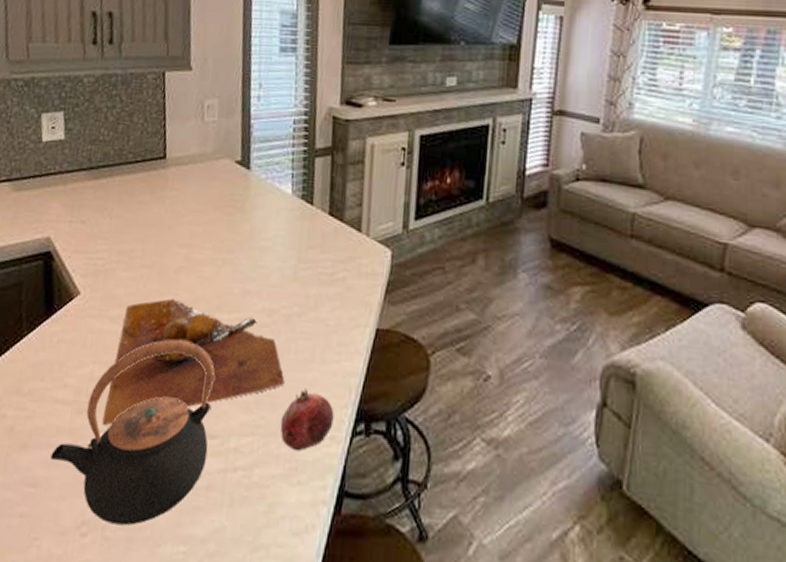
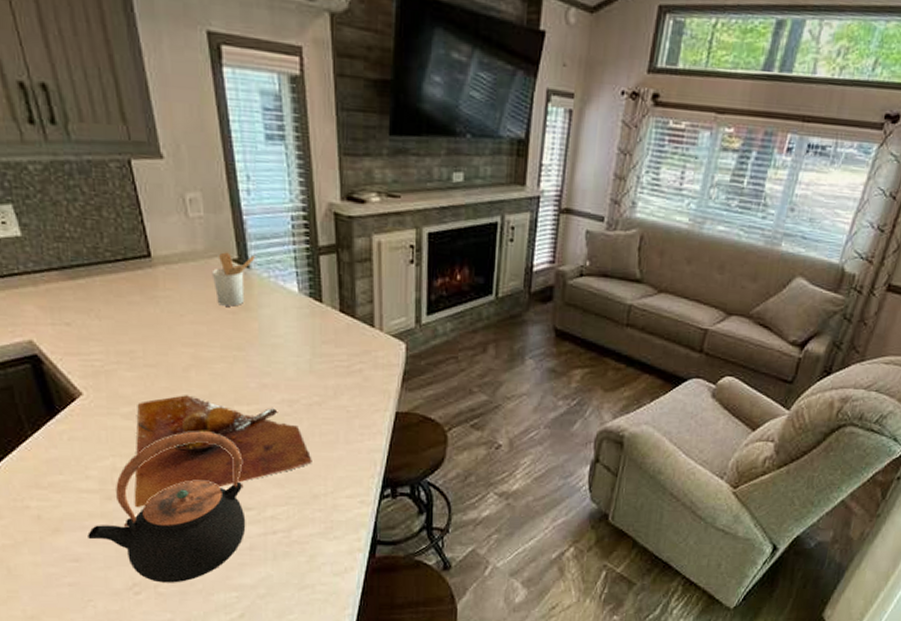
utensil holder: none [215,154,257,208] -> present [211,252,255,307]
fruit: present [280,388,334,452] -> none [312,464,362,514]

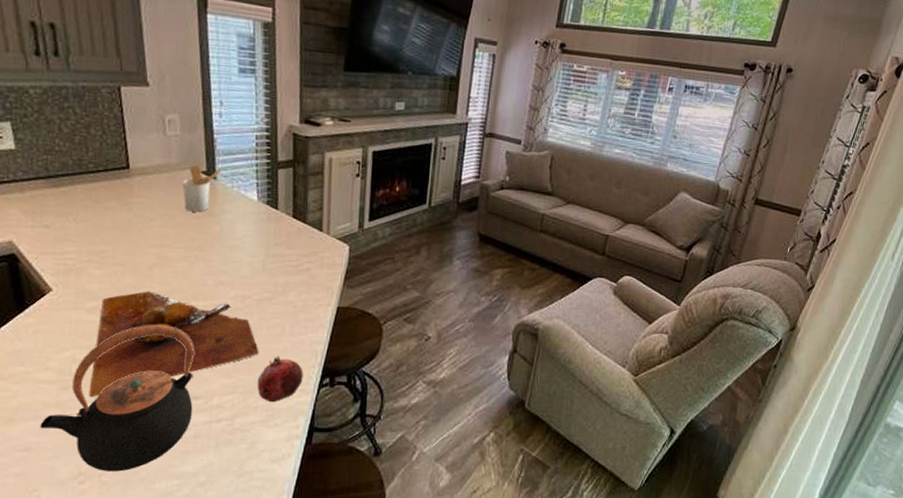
fruit: none [312,464,362,514] -> present [257,355,304,403]

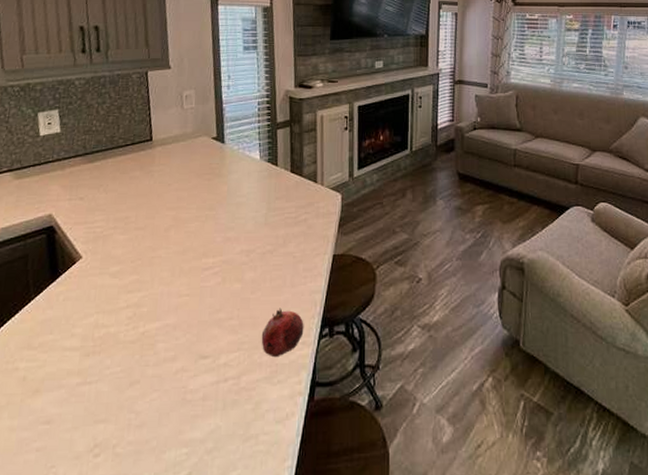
teapot: present [40,324,194,472] -> none [62,284,204,442]
cutting board: present [89,291,259,398] -> none [108,252,263,363]
utensil holder: present [182,165,222,212] -> none [196,132,230,174]

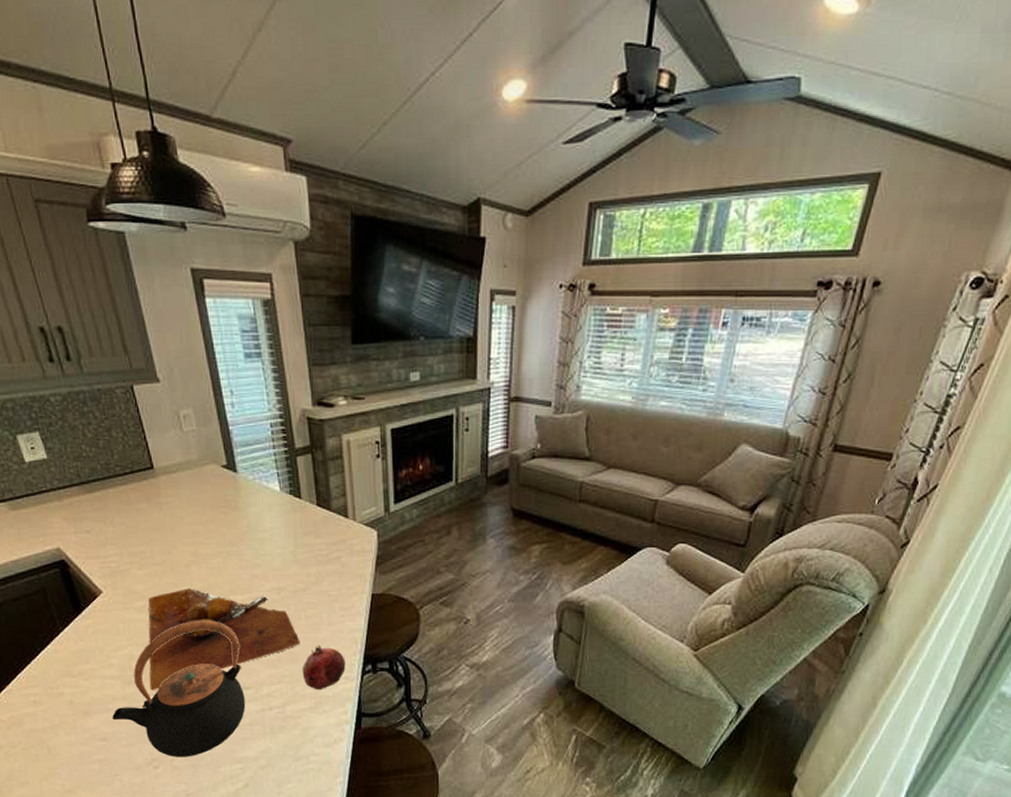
teapot: none [62,284,204,442] -> present [112,620,246,757]
cutting board: none [108,252,263,363] -> present [148,588,300,691]

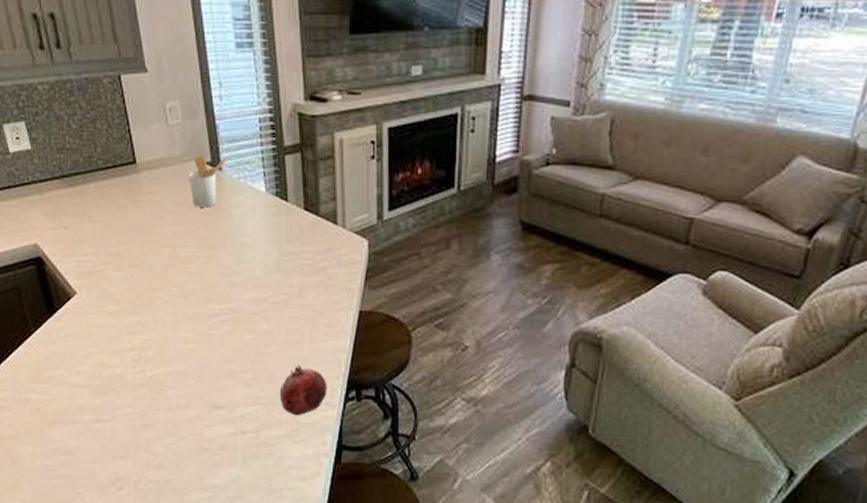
teapot: present [112,620,246,757] -> none [78,329,217,480]
cutting board: present [148,588,300,691] -> none [118,294,279,404]
utensil holder: none [205,460,242,507] -> present [188,156,227,208]

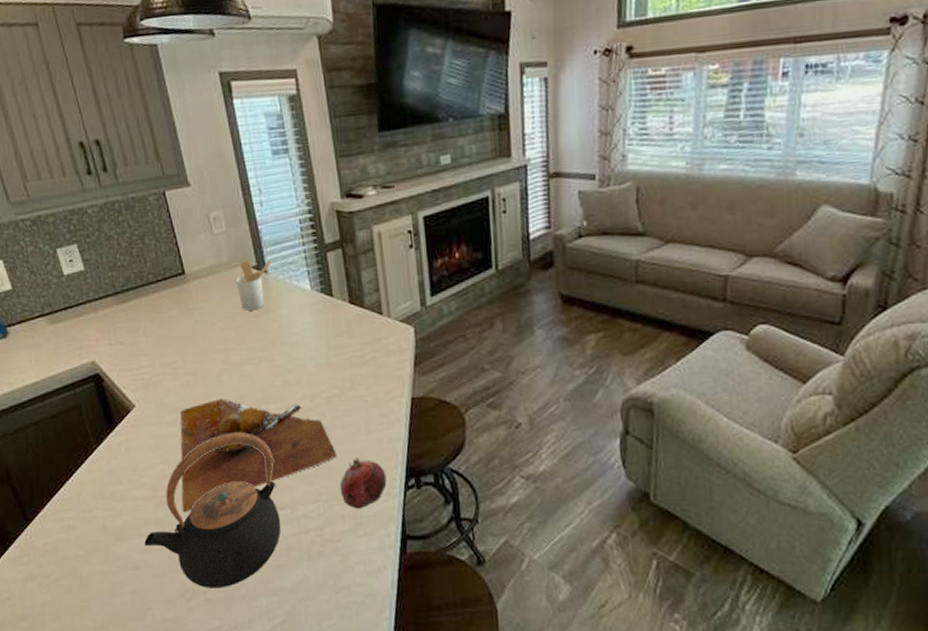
teapot: none [78,329,217,480] -> present [144,432,282,588]
cutting board: none [118,294,279,404] -> present [180,399,337,513]

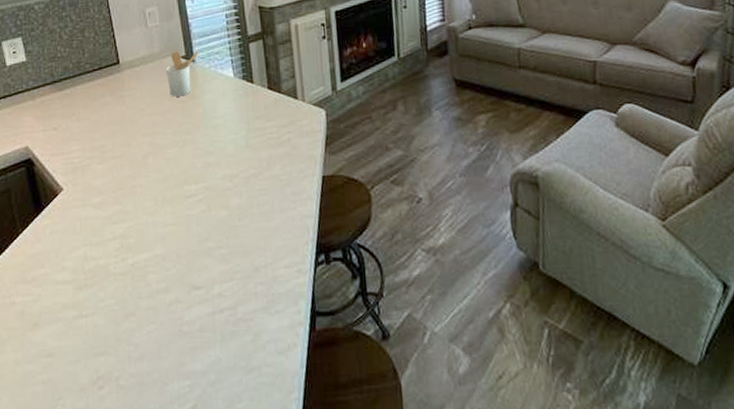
teapot: present [144,432,282,588] -> none [61,213,196,374]
cutting board: present [180,399,337,513] -> none [101,180,252,296]
fruit: present [339,457,387,509] -> none [254,234,298,287]

